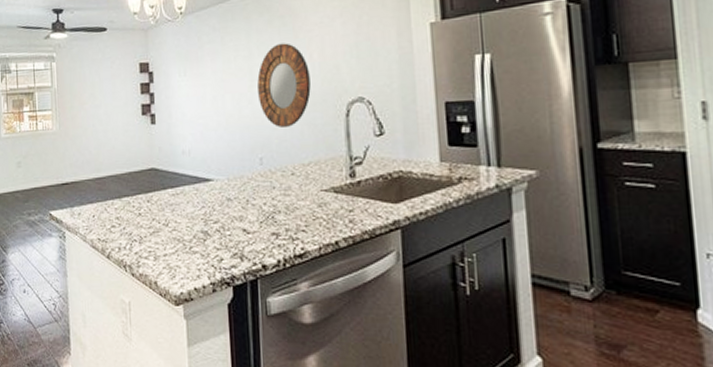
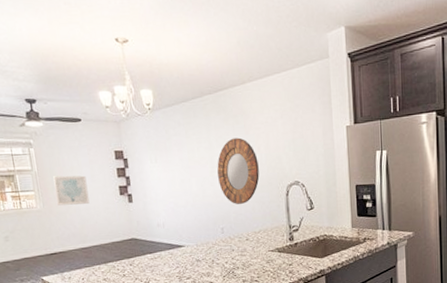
wall art: none [73,92,108,127] -> present [53,175,90,206]

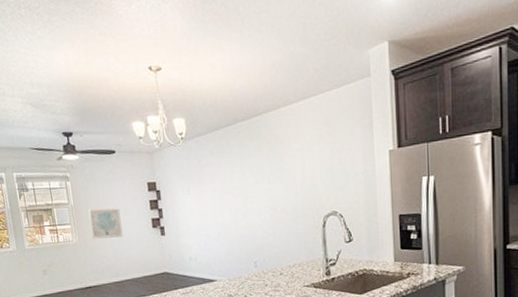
home mirror: present [217,137,260,204] -> none [250,166,295,237]

